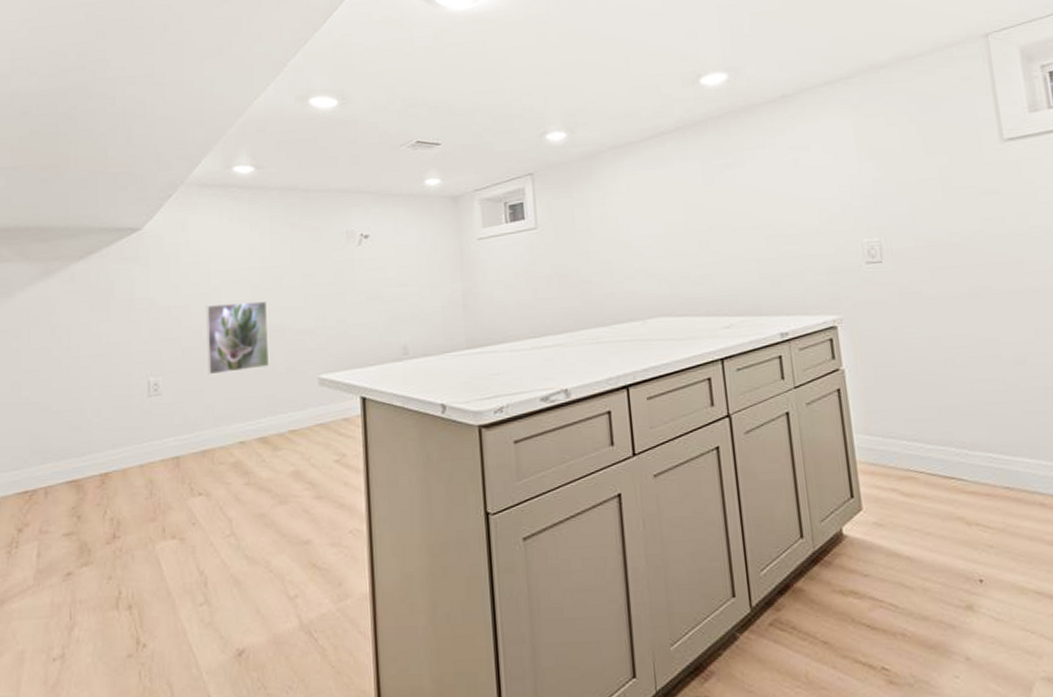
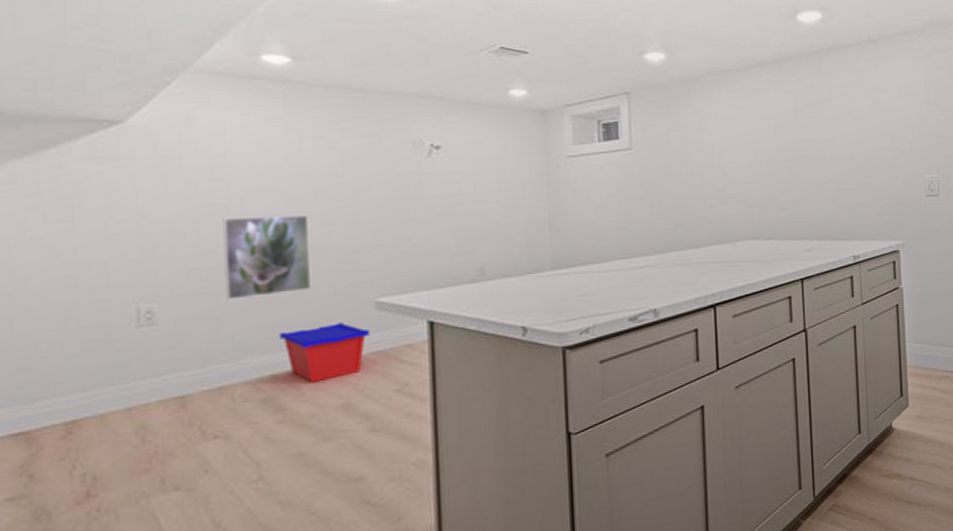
storage bin: none [245,396,314,451] -> present [279,322,369,383]

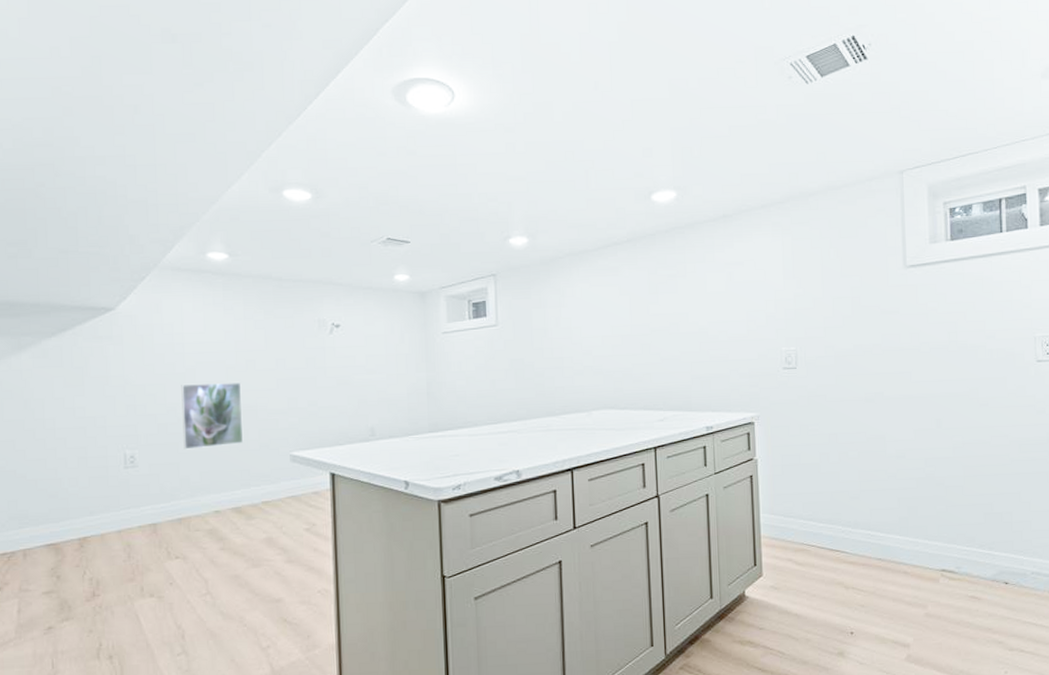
storage bin: present [279,322,369,383] -> none [220,471,286,519]

